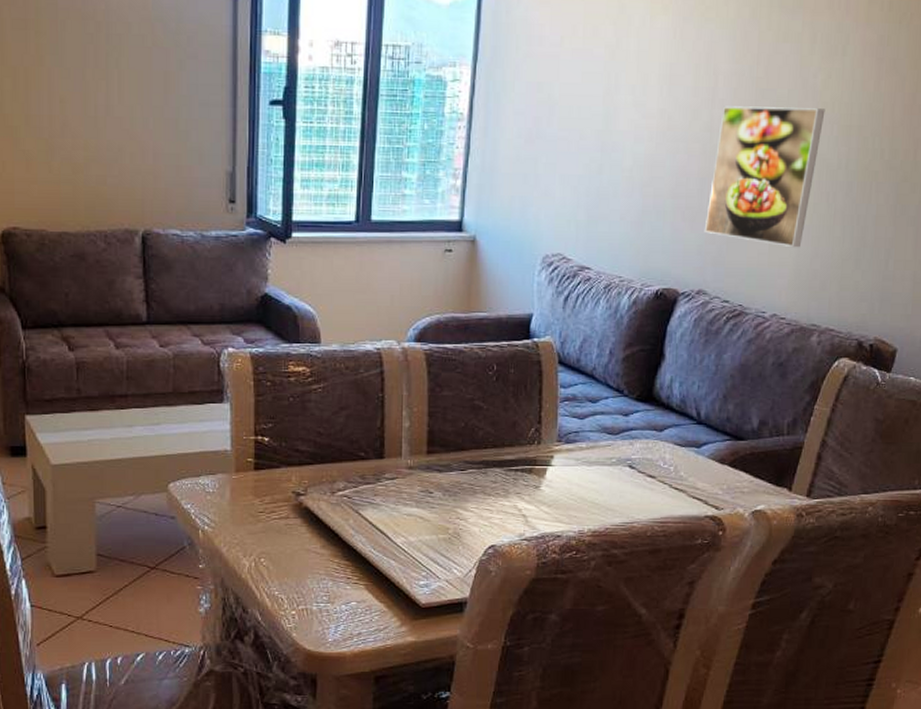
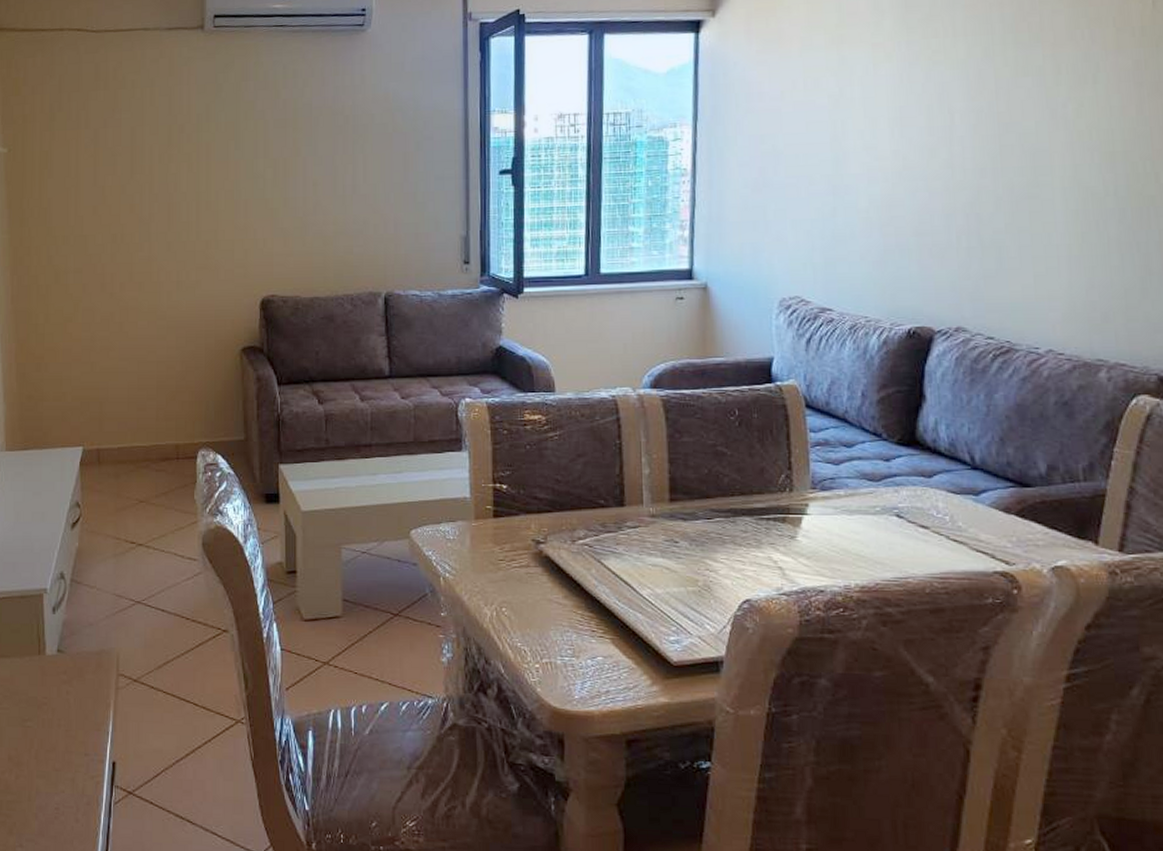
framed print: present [704,106,825,248] -> none [956,137,1082,280]

